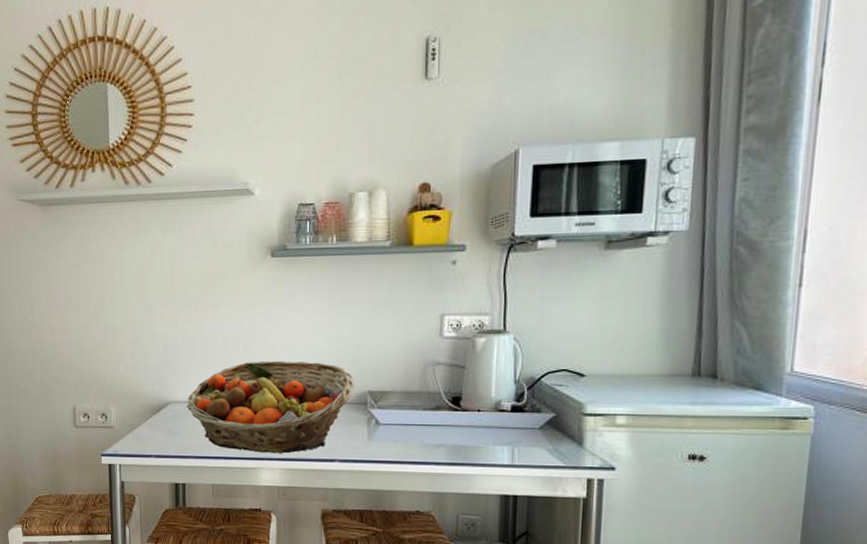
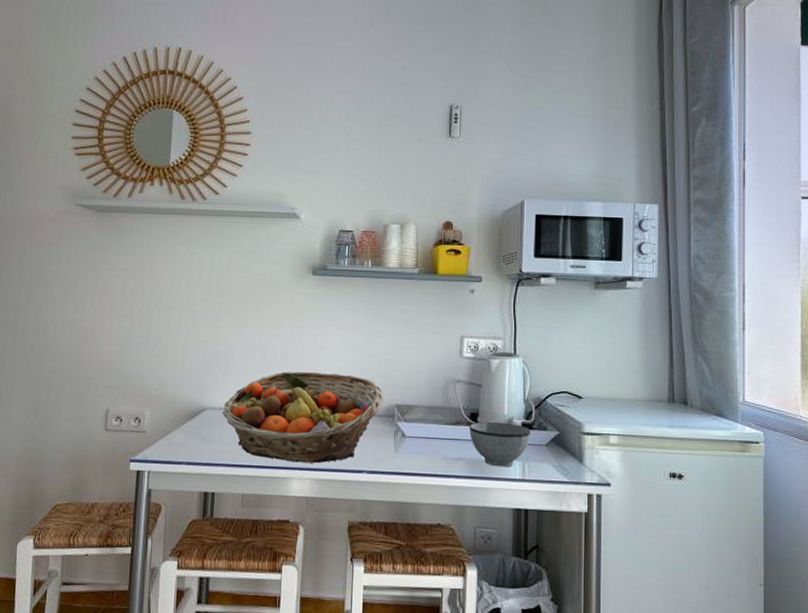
bowl: none [451,405,523,453] -> present [469,421,531,467]

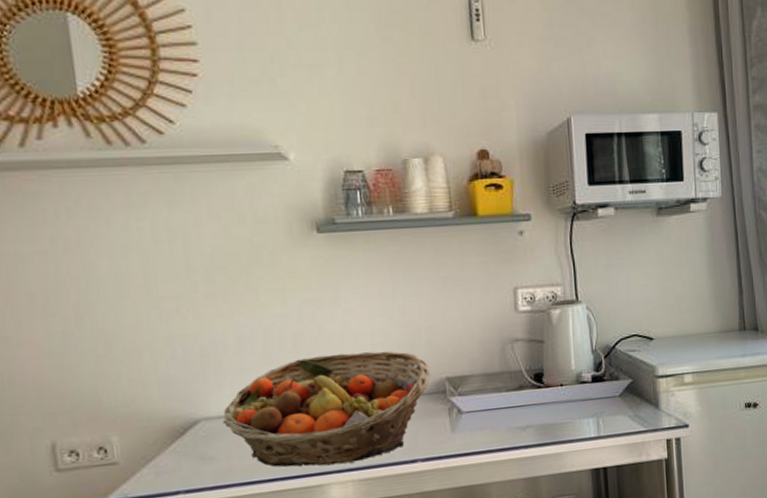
bowl: present [469,421,531,467] -> none [535,378,603,429]

